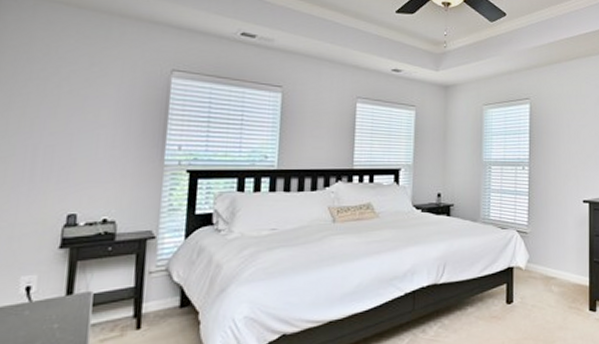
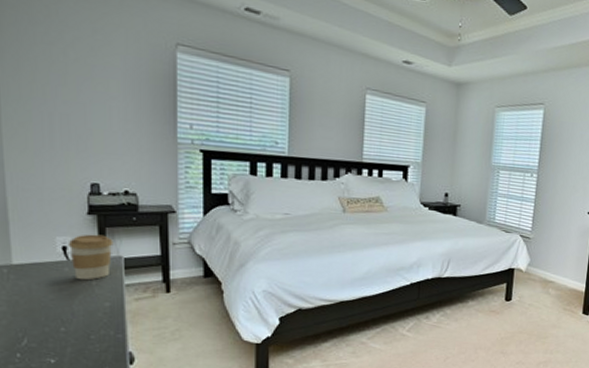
coffee cup: none [32,269,84,324] -> present [67,234,114,281]

